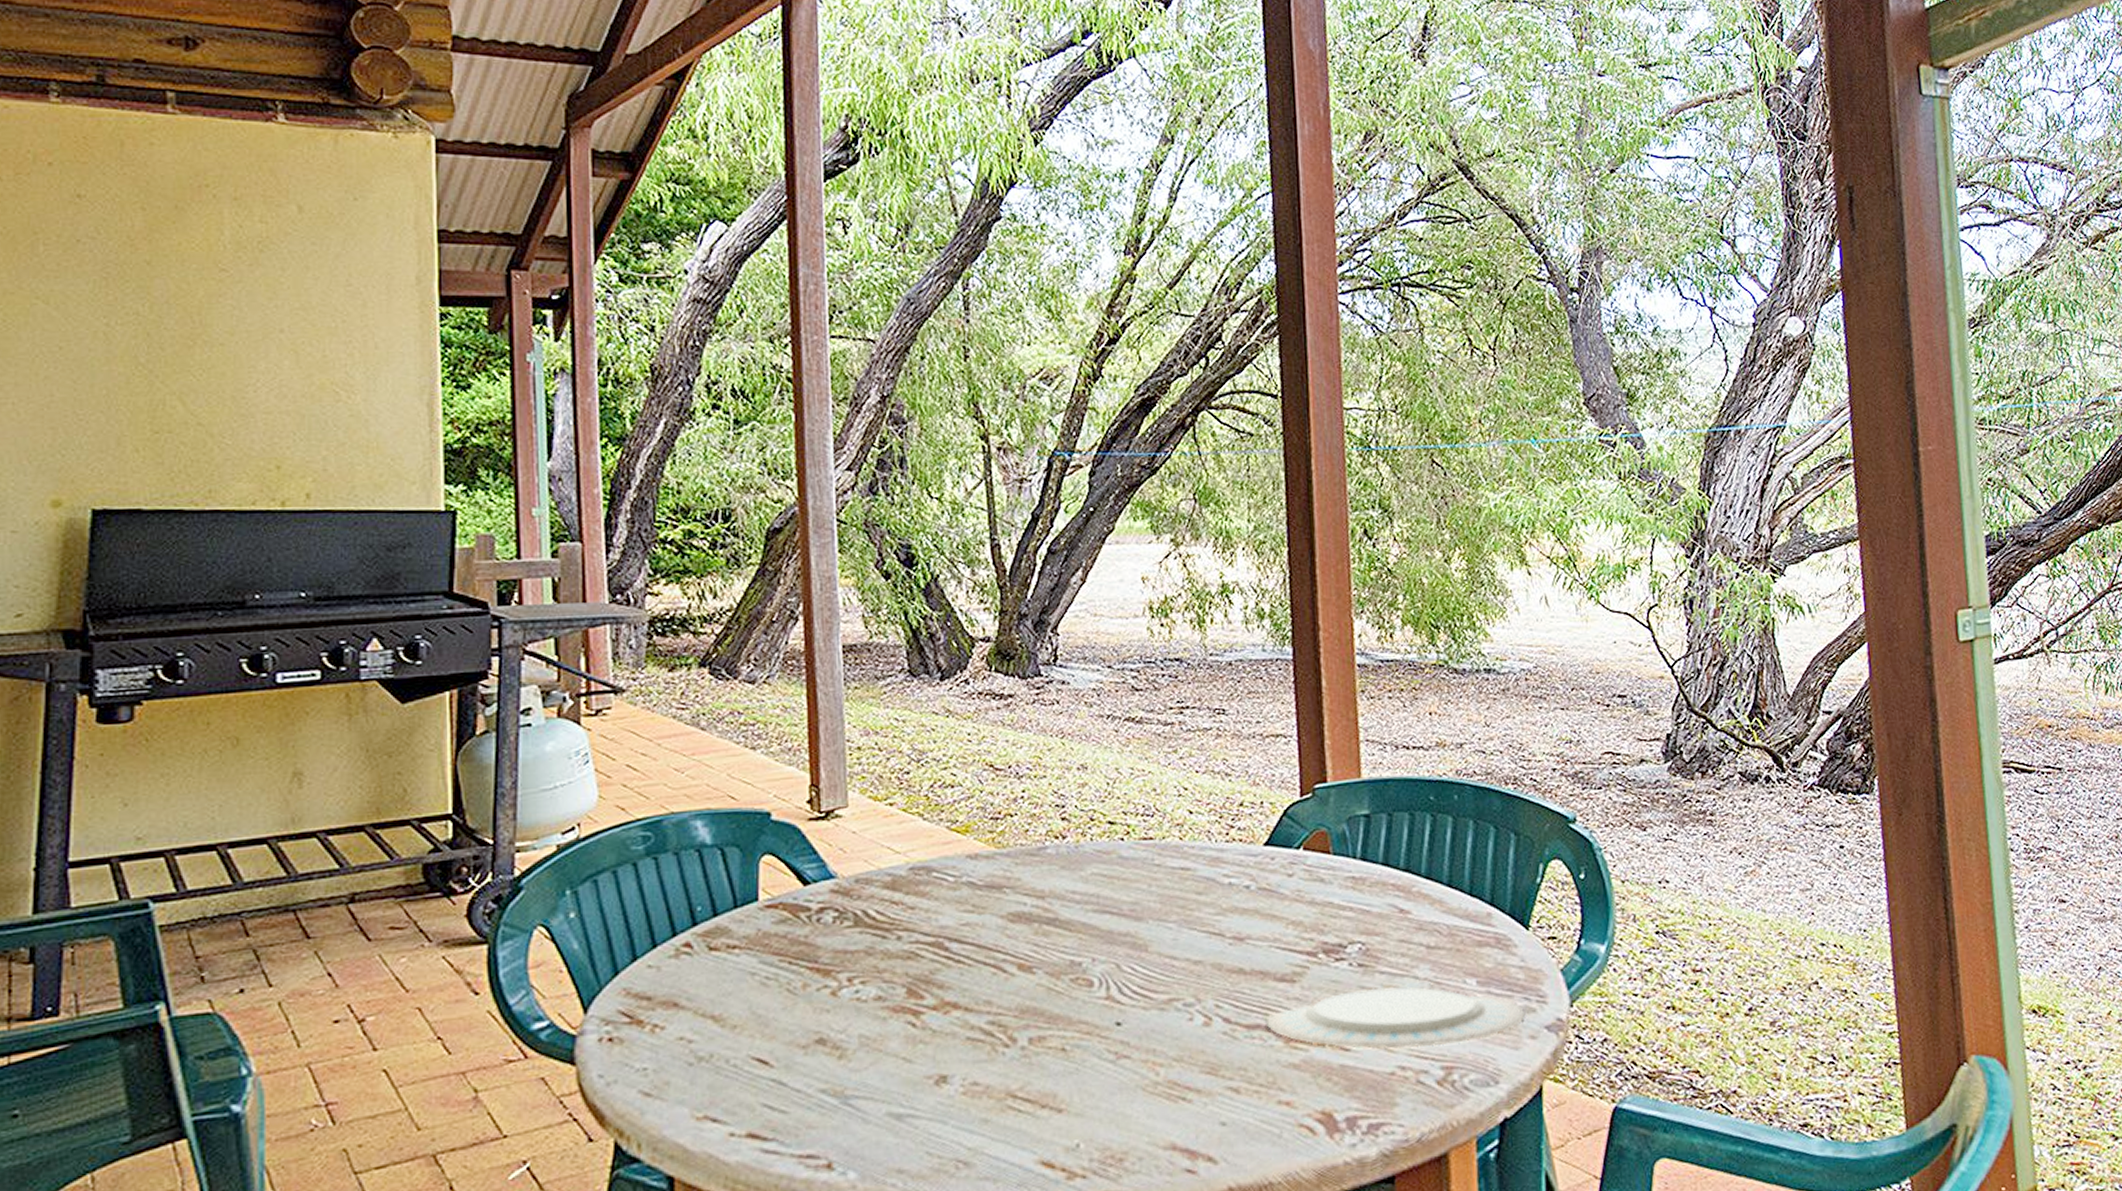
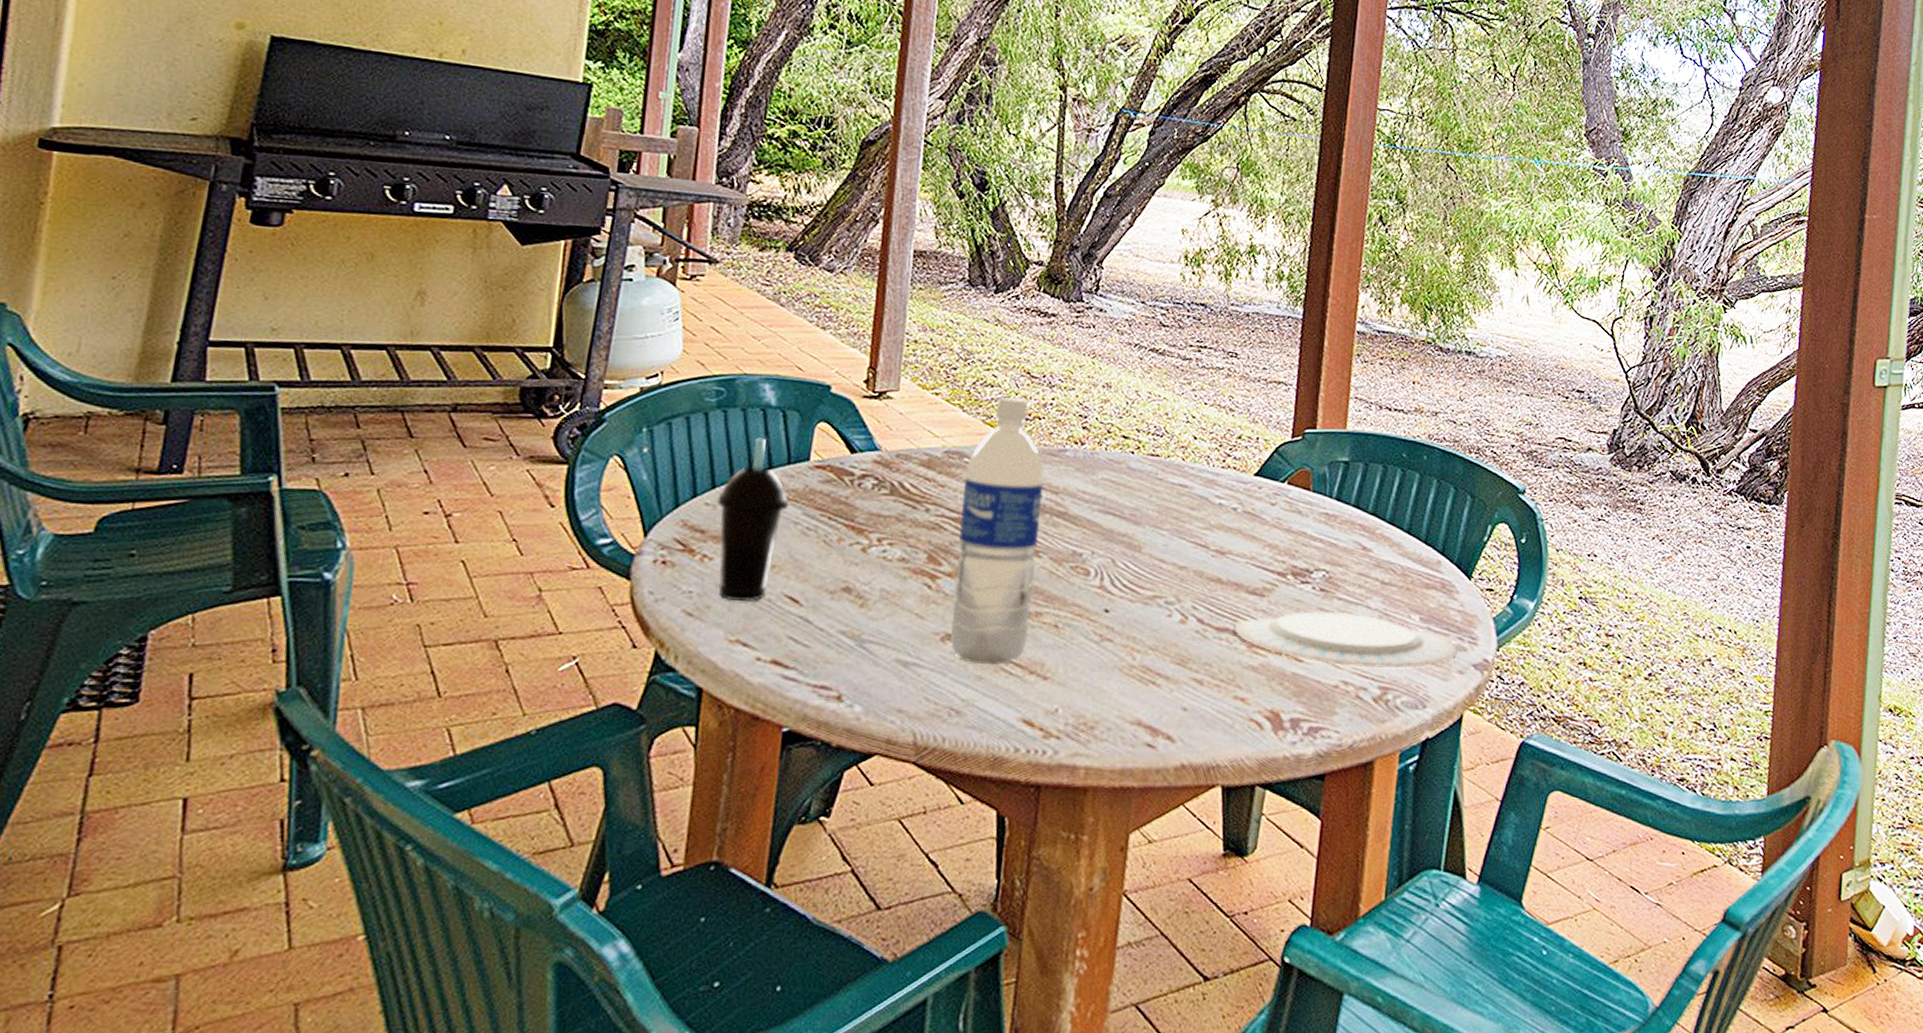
cup: none [661,882,742,1073] -> present [717,437,789,601]
water bottle: none [936,795,1034,1105] -> present [949,396,1044,665]

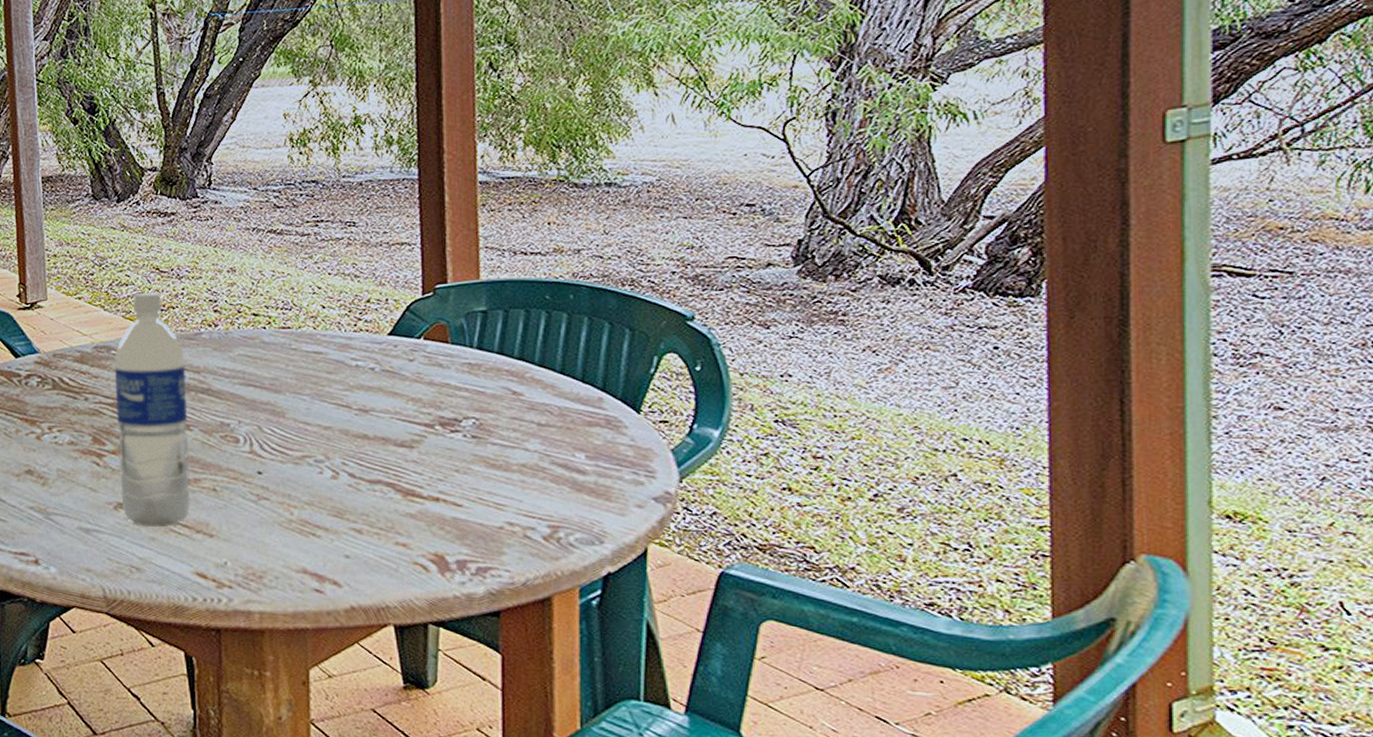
plate: present [1234,611,1458,669] -> none [387,456,633,508]

